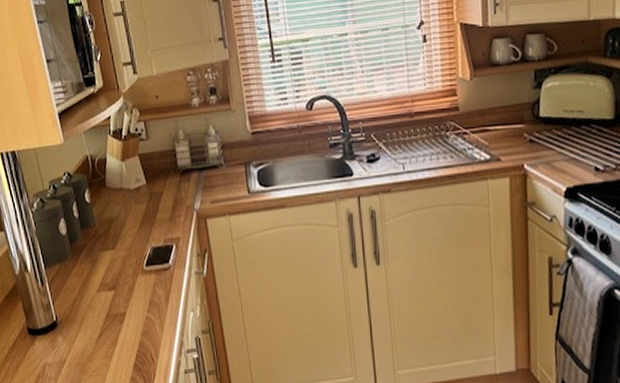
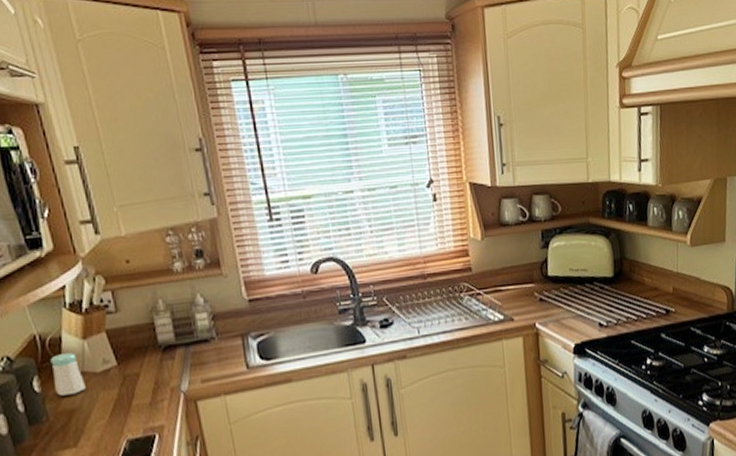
salt shaker: none [98,172,122,207] -> present [50,353,86,396]

